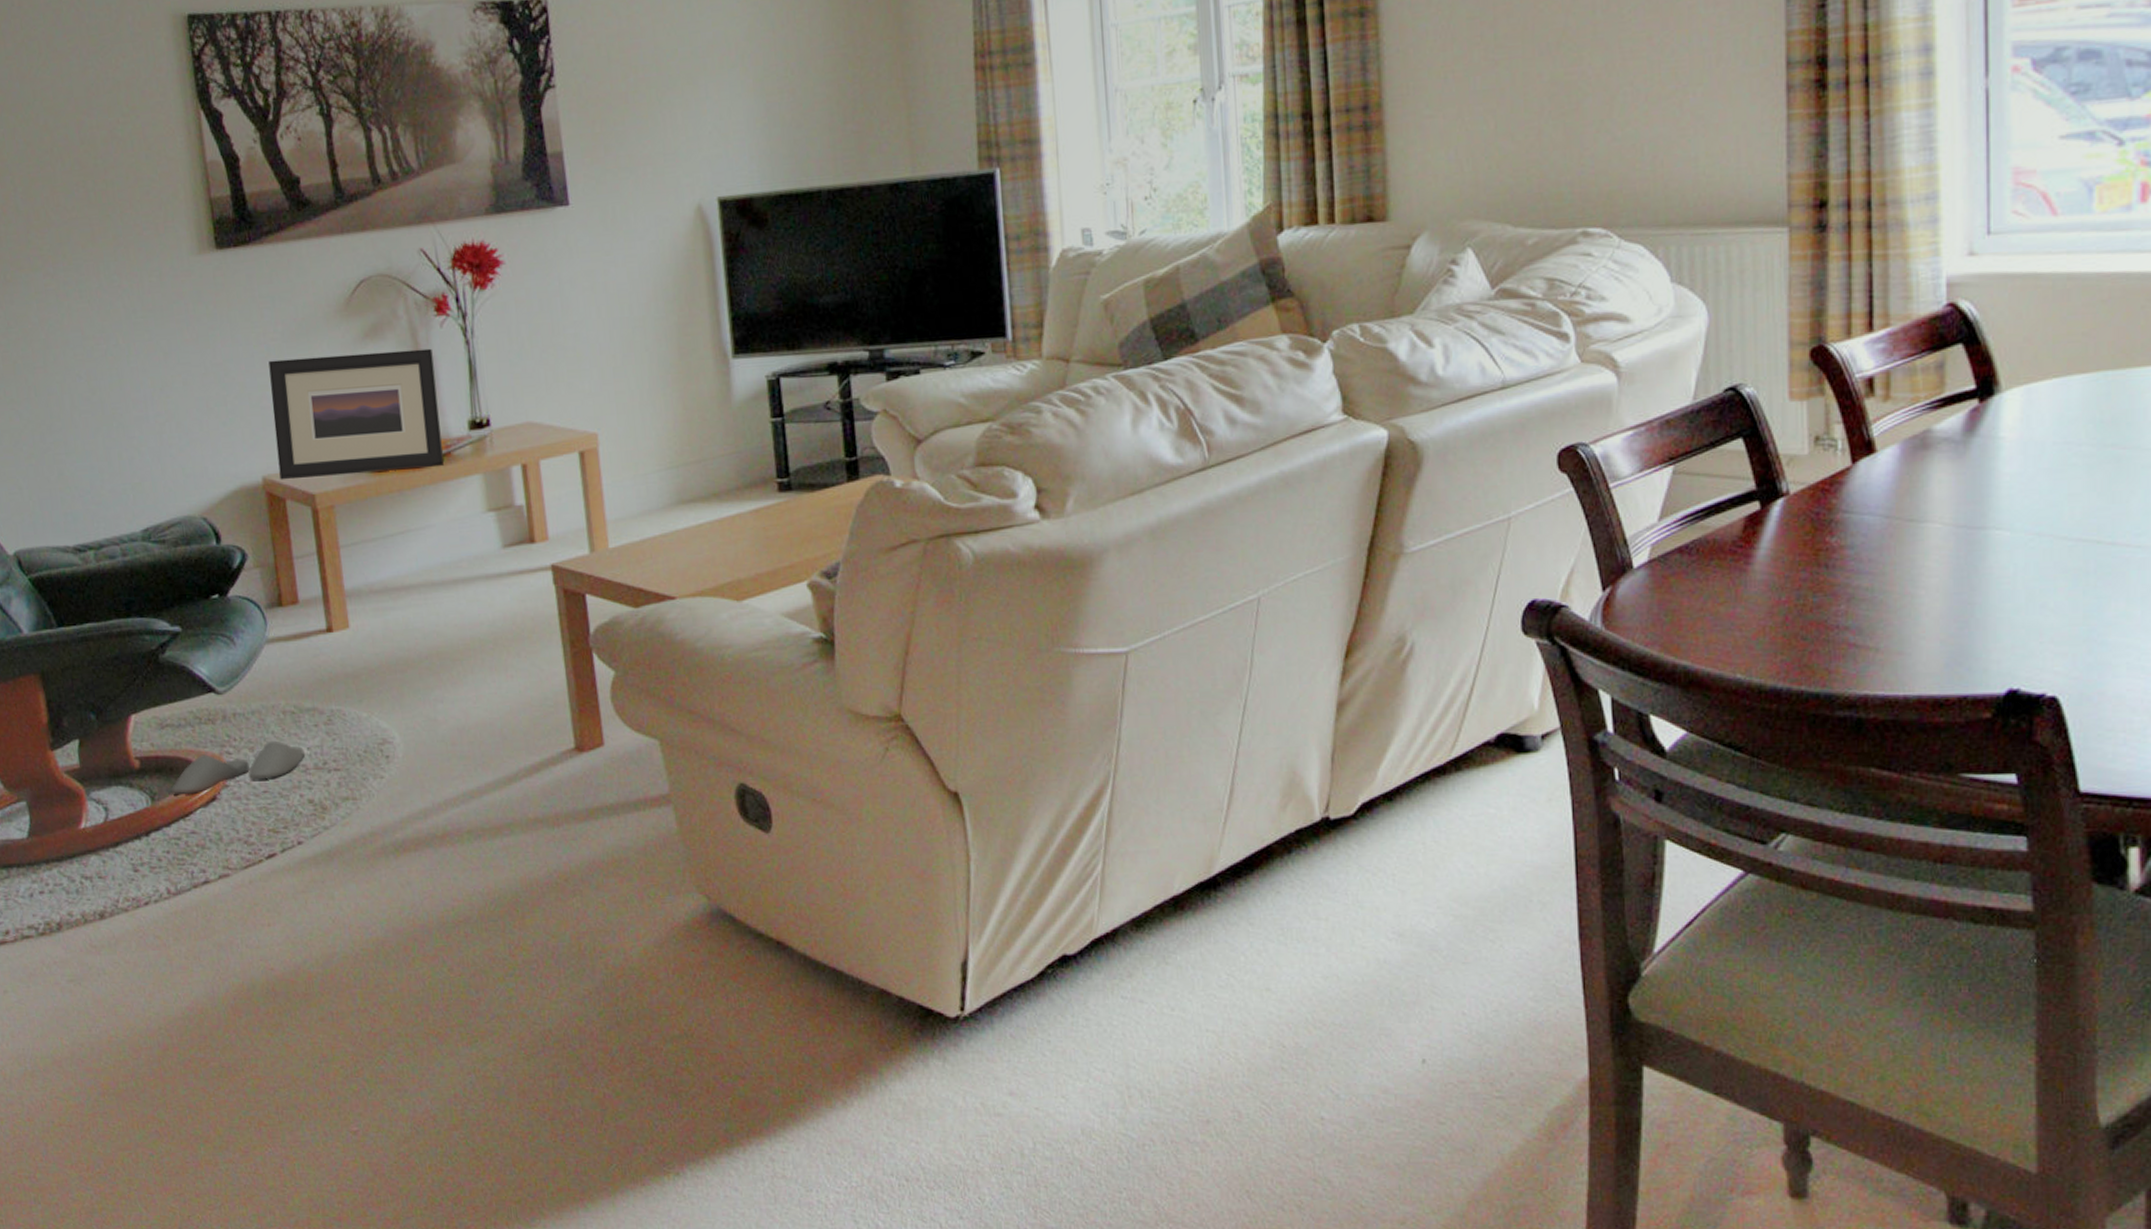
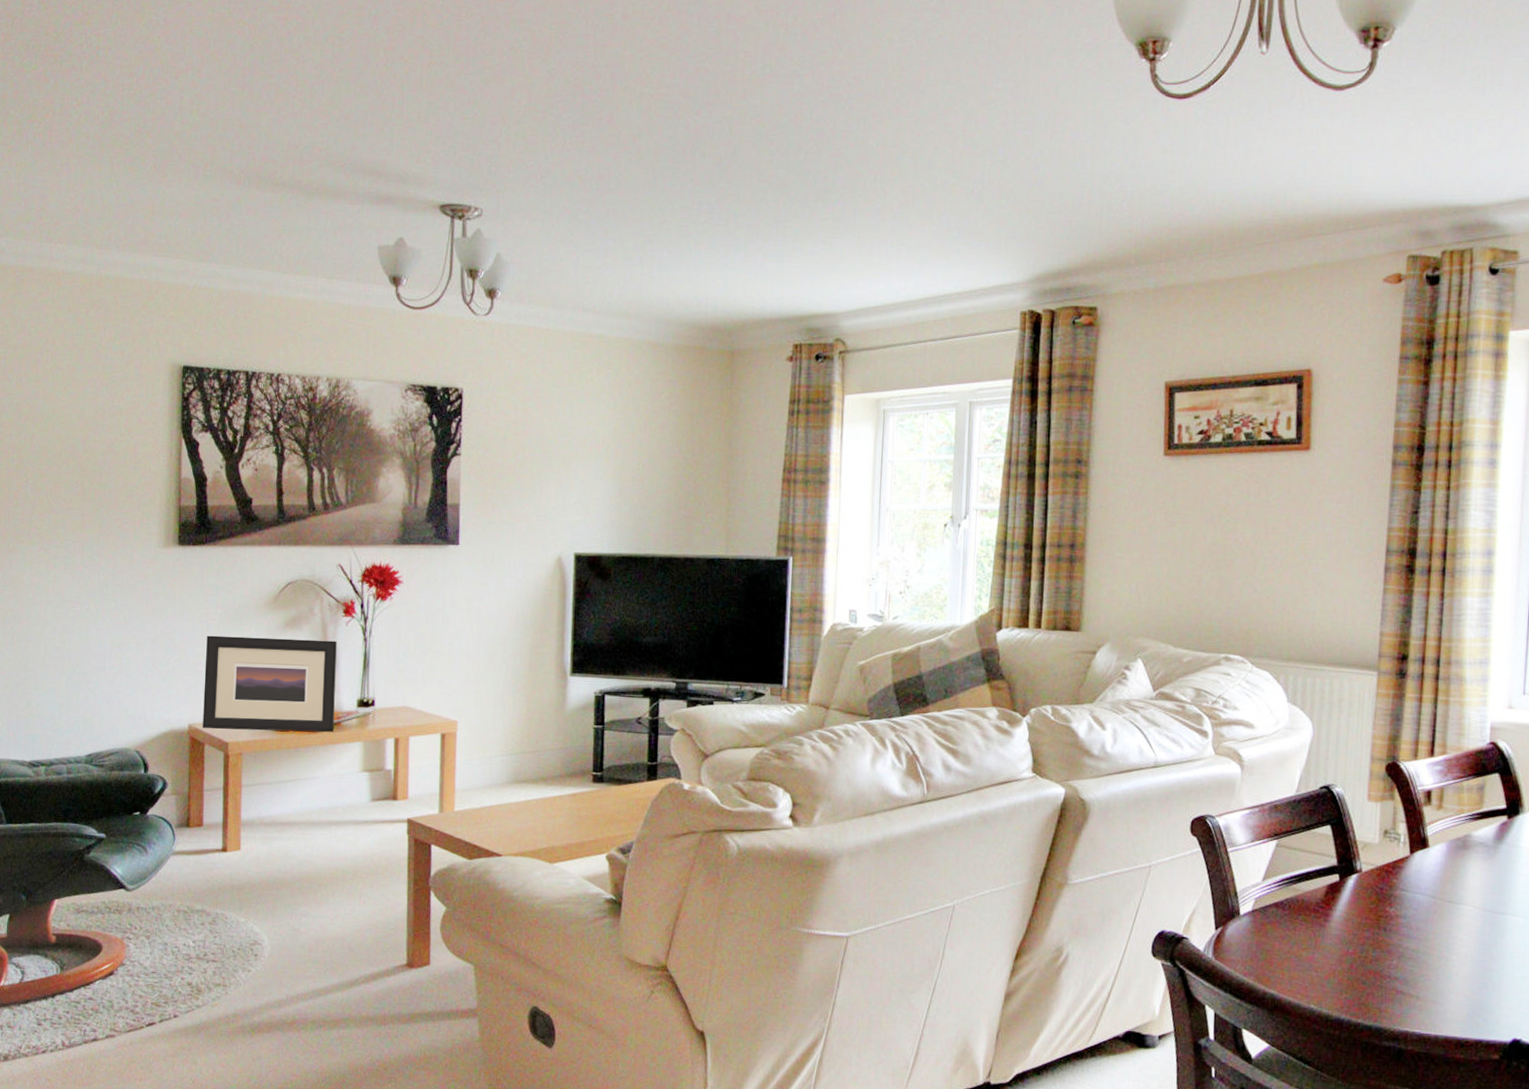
slippers: present [170,740,305,796] -> none [77,932,190,968]

